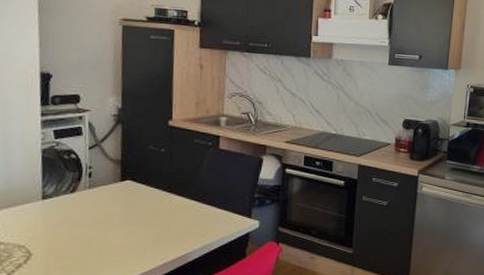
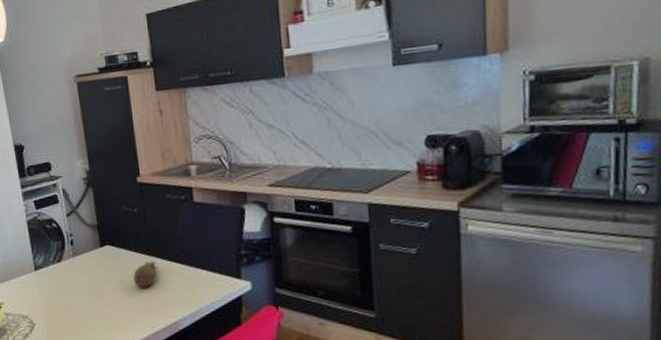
fruit: none [150,196,177,222] -> present [133,260,159,288]

